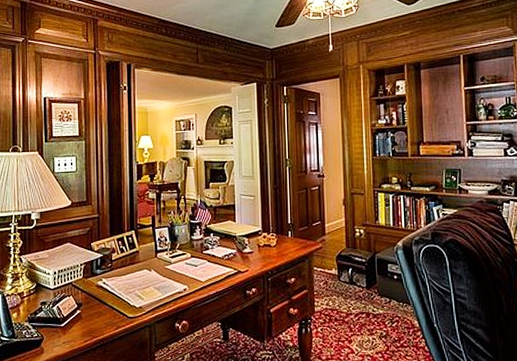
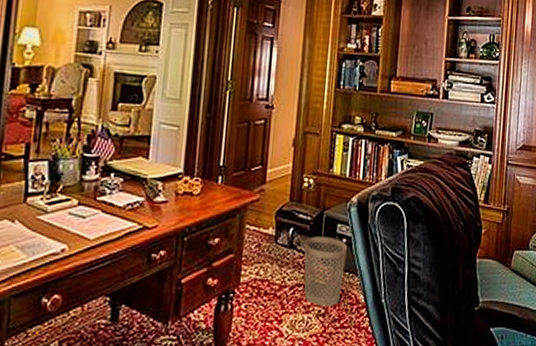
wastebasket: none [362,274,399,330] -> present [303,236,347,307]

